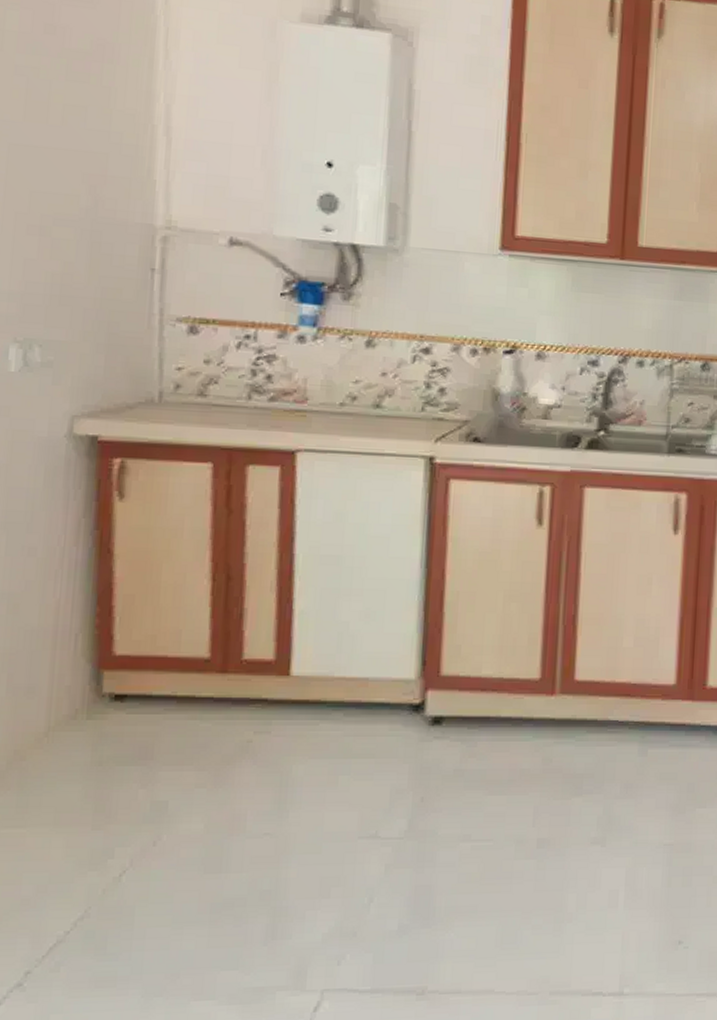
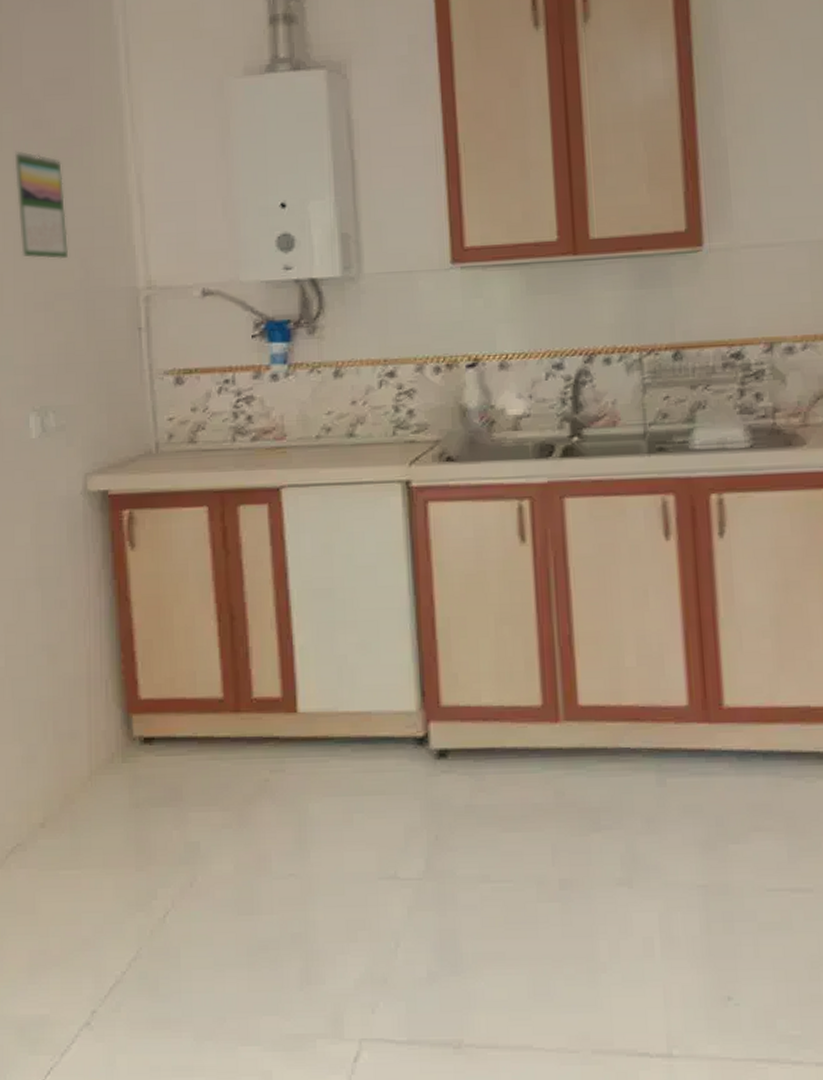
calendar: none [15,54,76,182] -> present [14,150,68,259]

